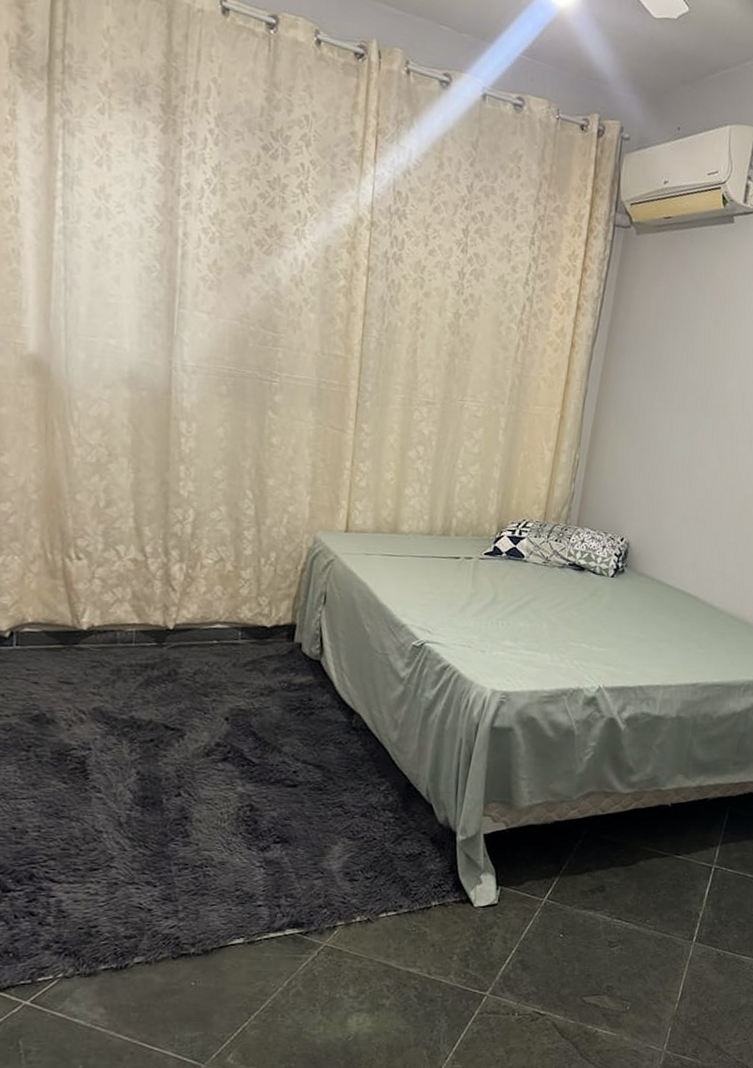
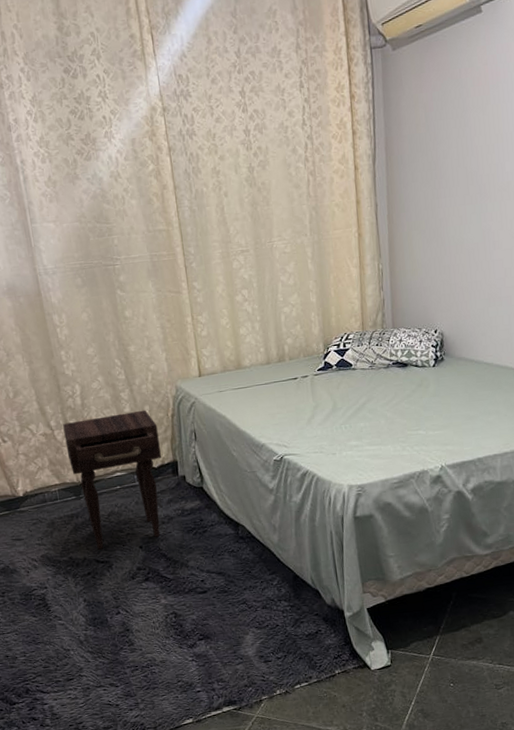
nightstand: none [158,552,281,713] -> present [63,410,161,550]

